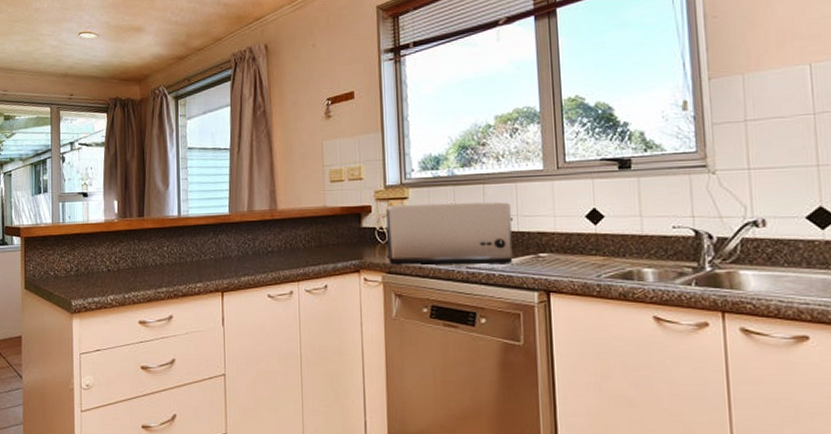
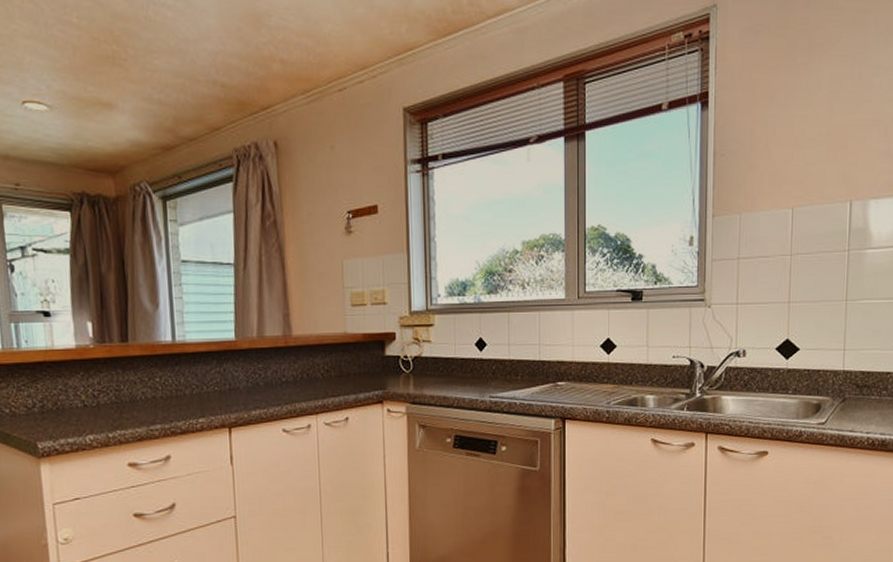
toaster: present [386,201,513,266] -> none [411,330,535,396]

